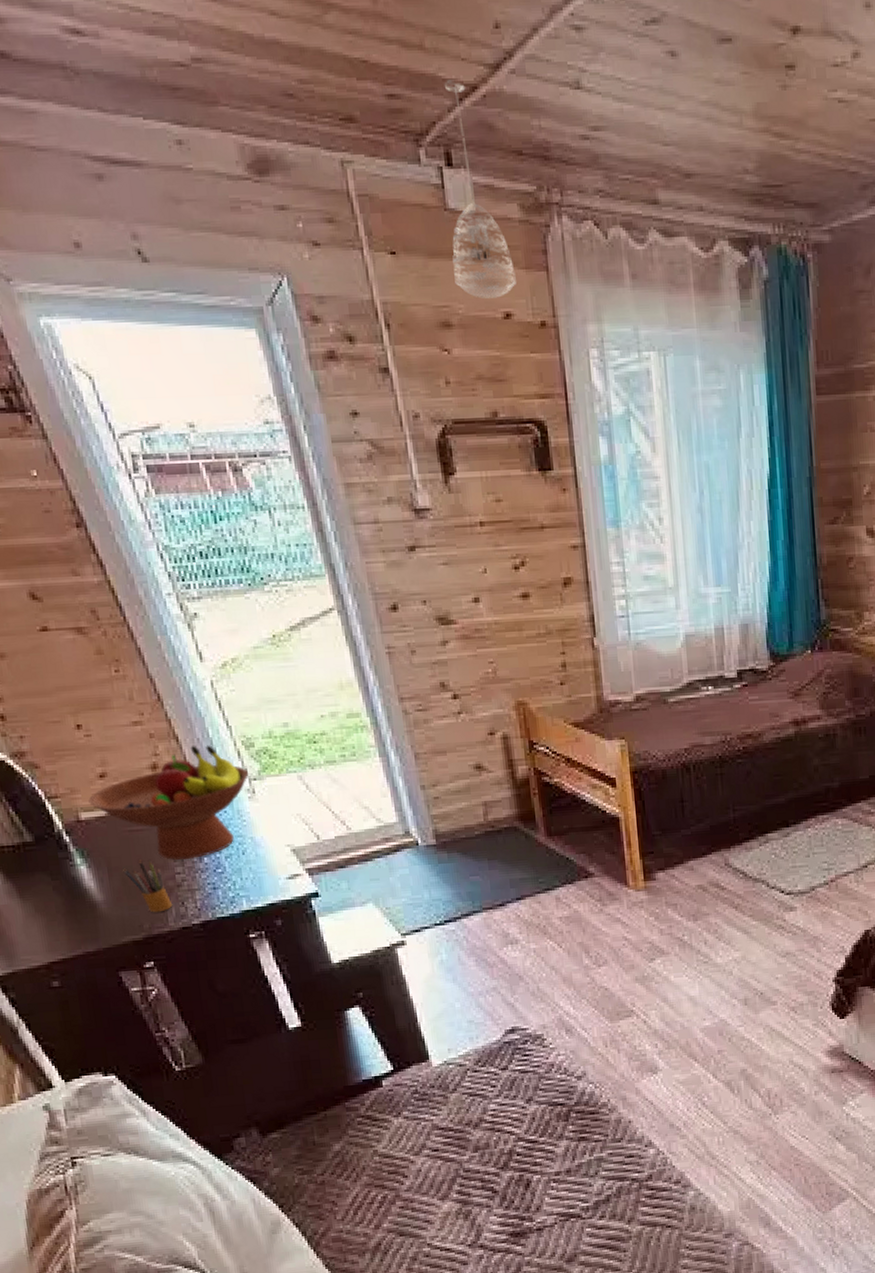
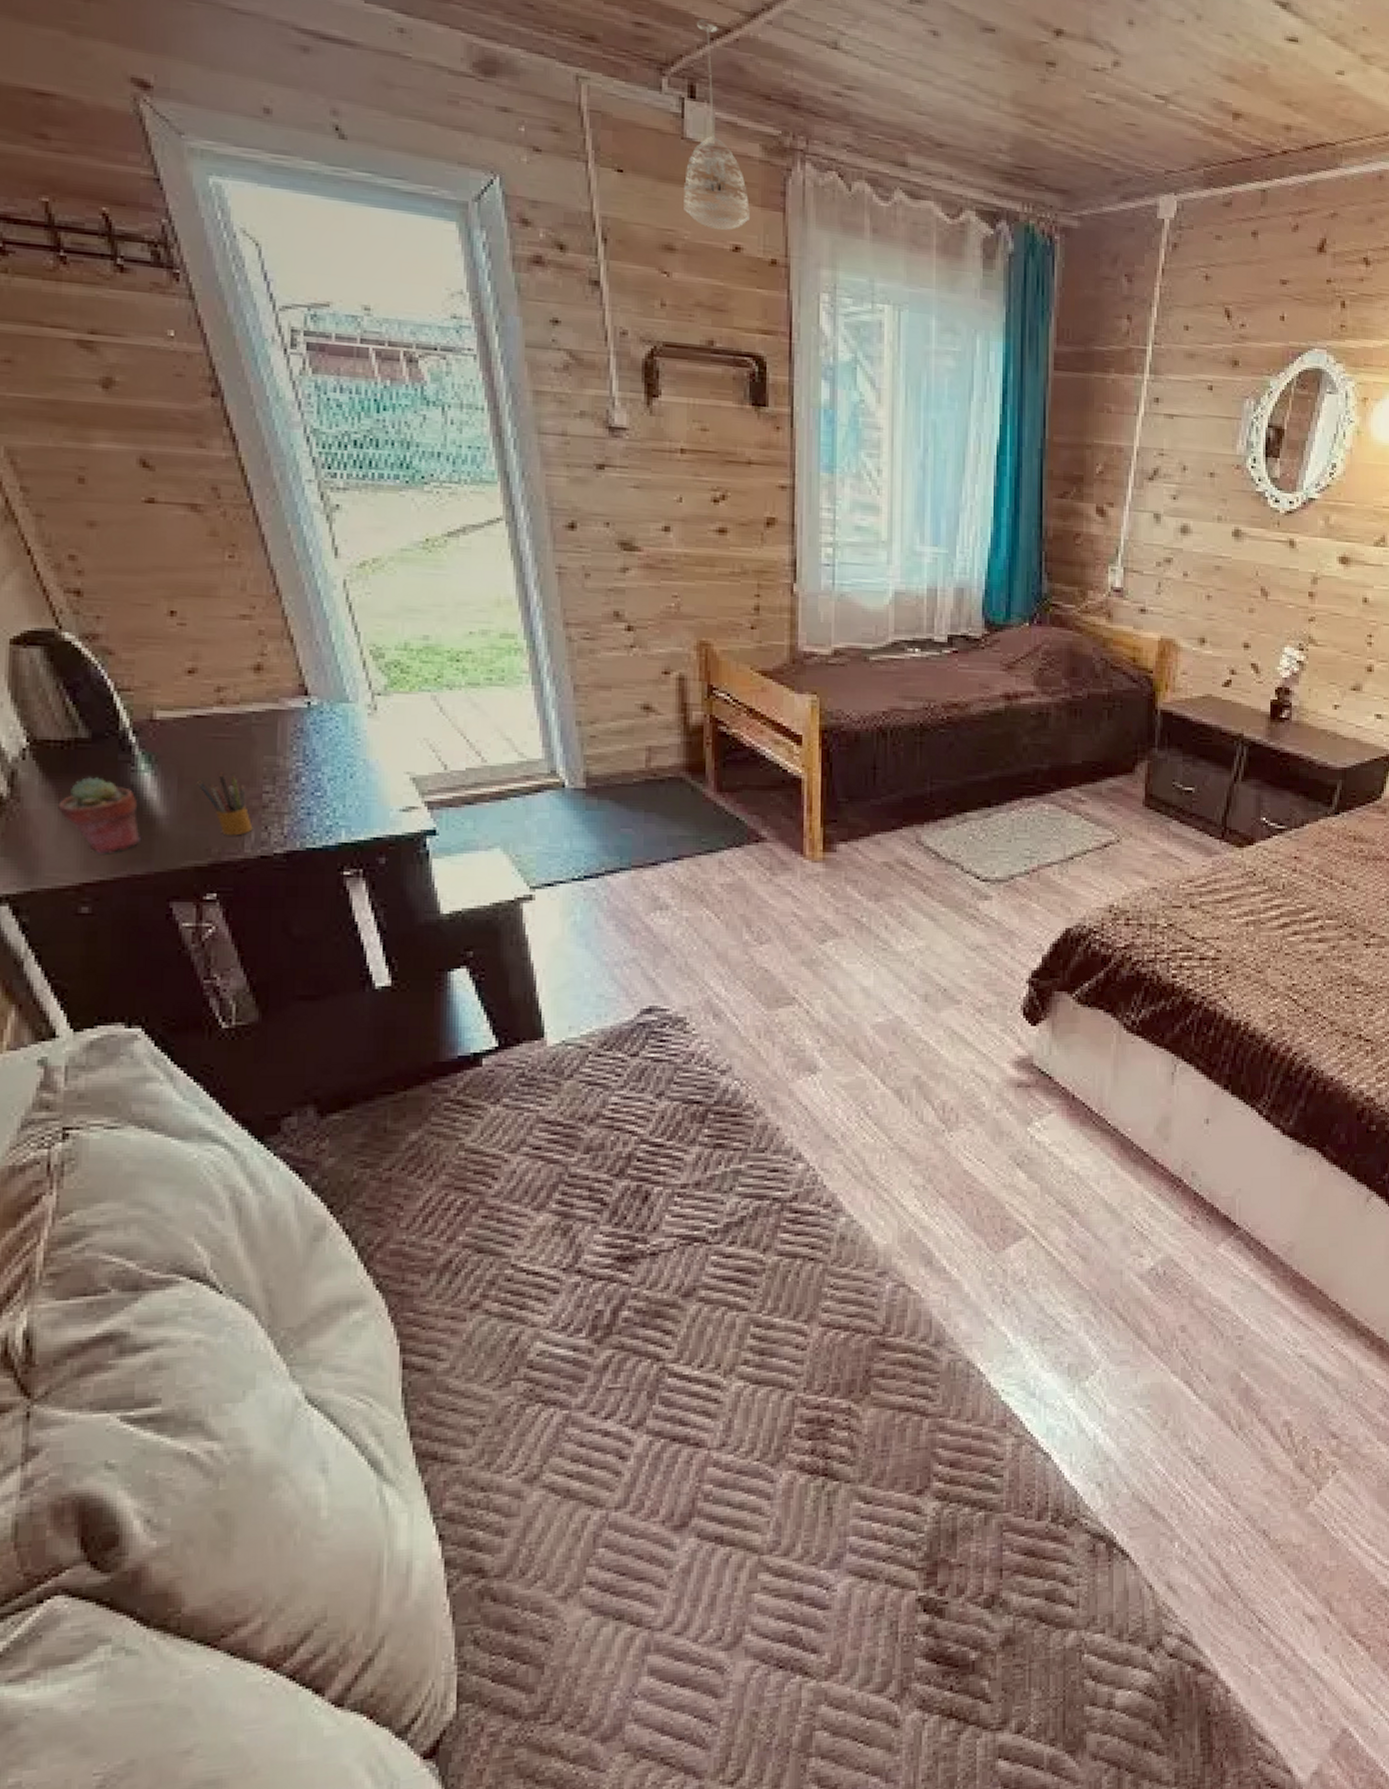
potted succulent: none [19,874,89,937] -> present [58,777,142,854]
fruit bowl: present [88,745,249,860] -> none [169,648,373,777]

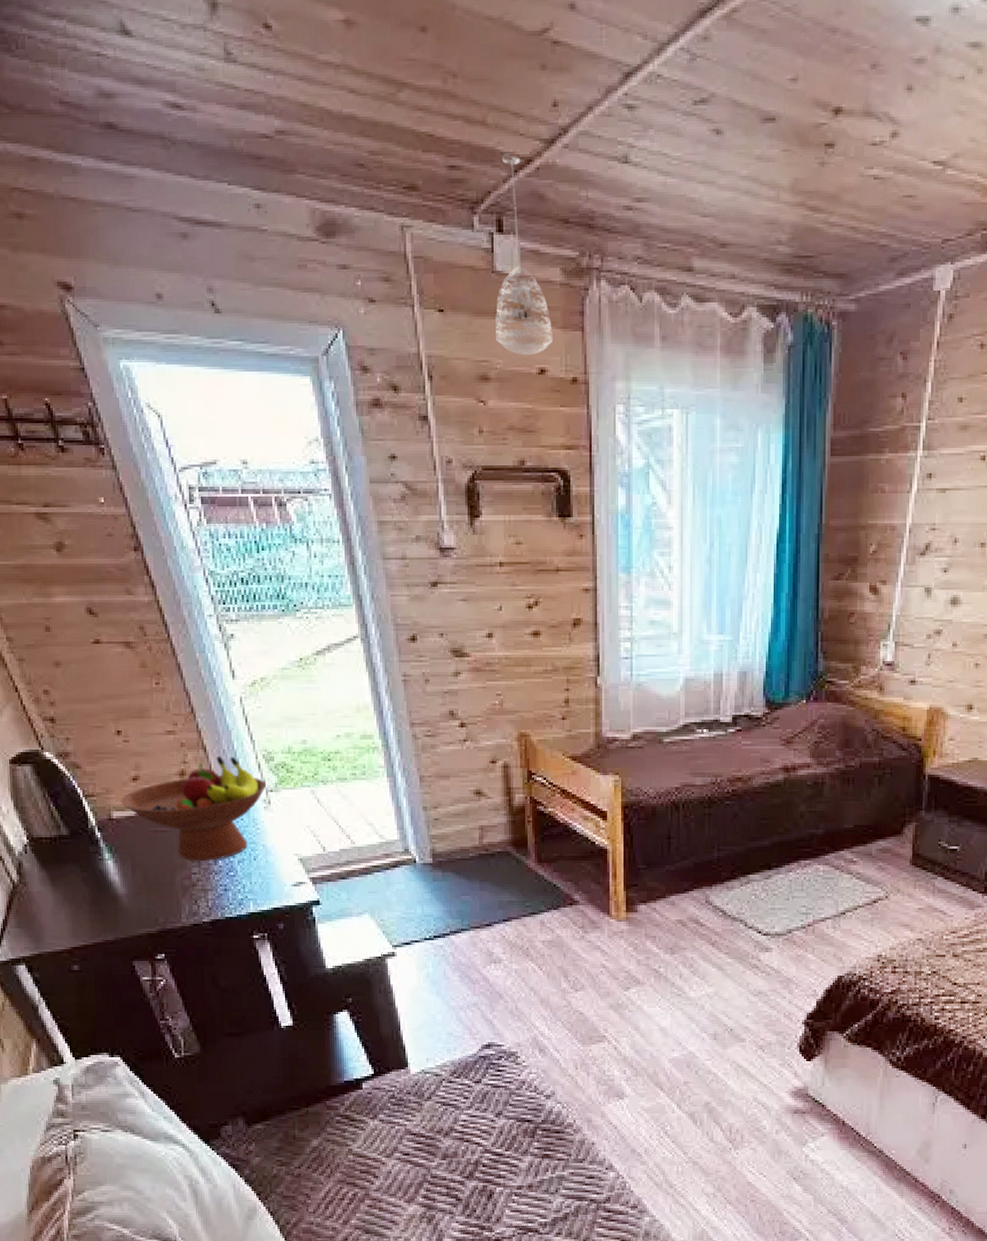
potted succulent: present [58,777,142,854] -> none [52,865,110,925]
fruit bowl: none [169,648,373,777] -> present [121,755,267,861]
pencil box: present [197,772,253,836] -> none [145,858,187,909]

